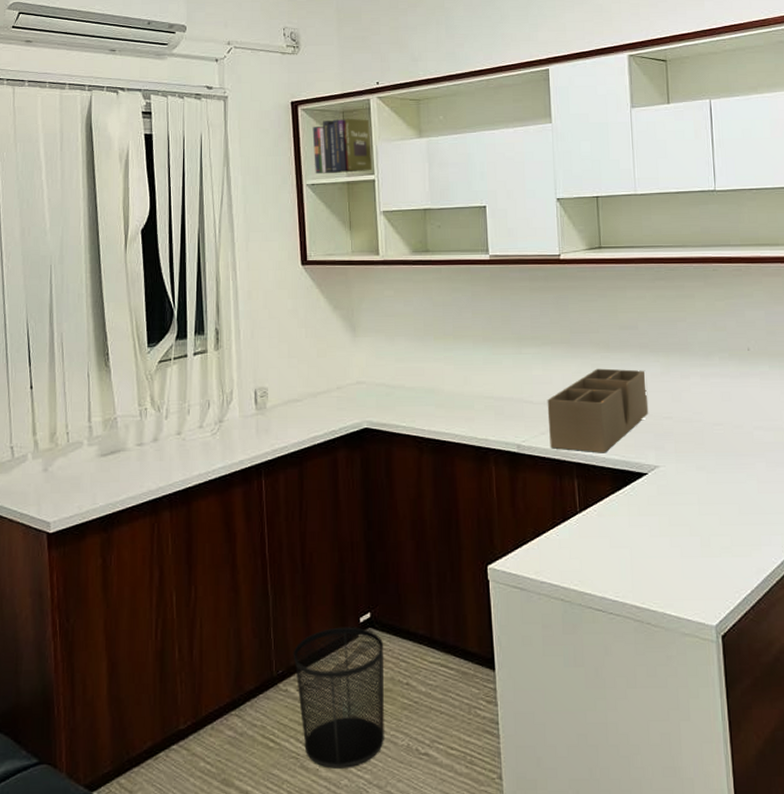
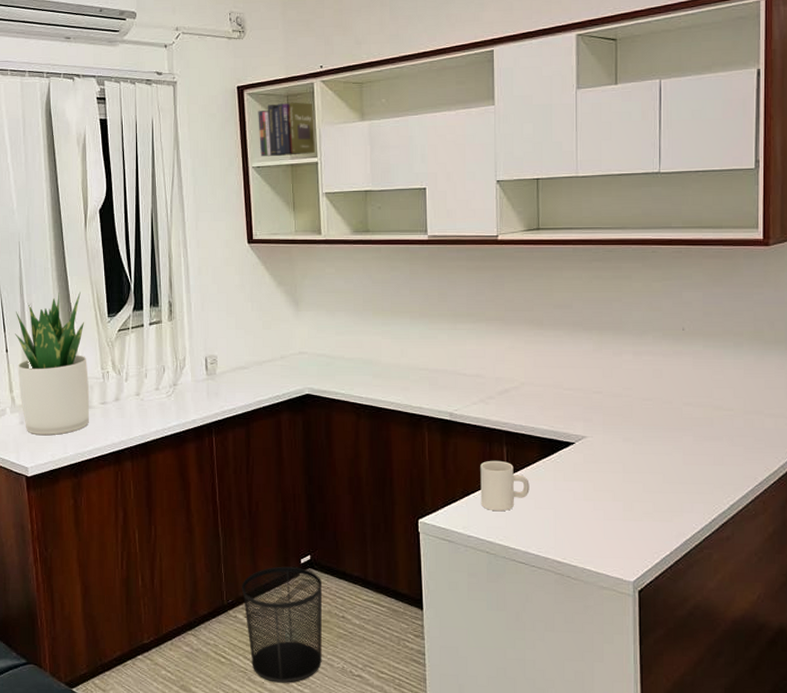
planter: none [42,319,125,484] -> present [15,292,90,436]
desk organizer: present [547,368,649,453] -> none [480,344,579,423]
mug: none [551,495,604,553] -> present [480,460,530,512]

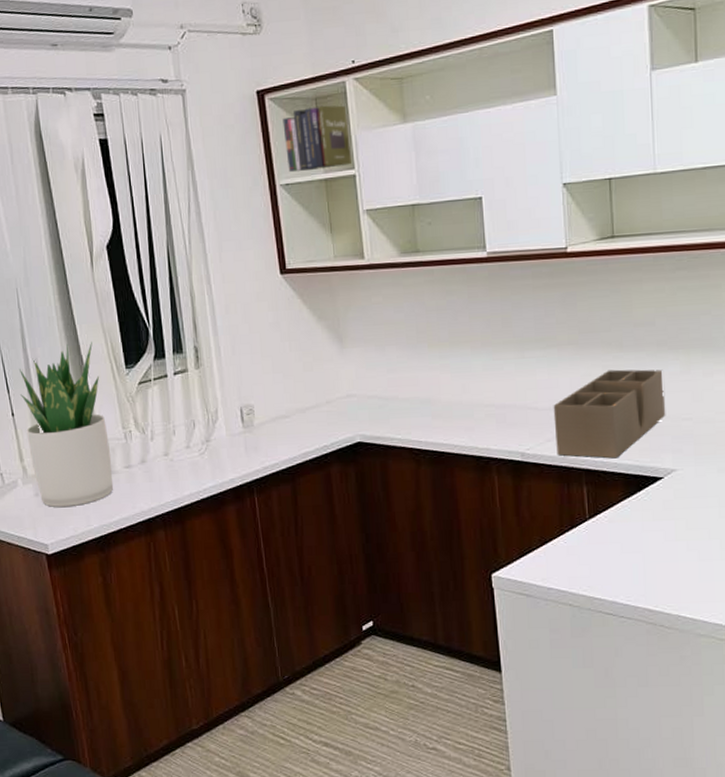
waste bin: present [241,566,323,683] -> none [297,634,392,762]
desk organizer: none [480,344,579,423] -> present [553,369,666,459]
mug: present [480,460,530,512] -> none [558,502,615,559]

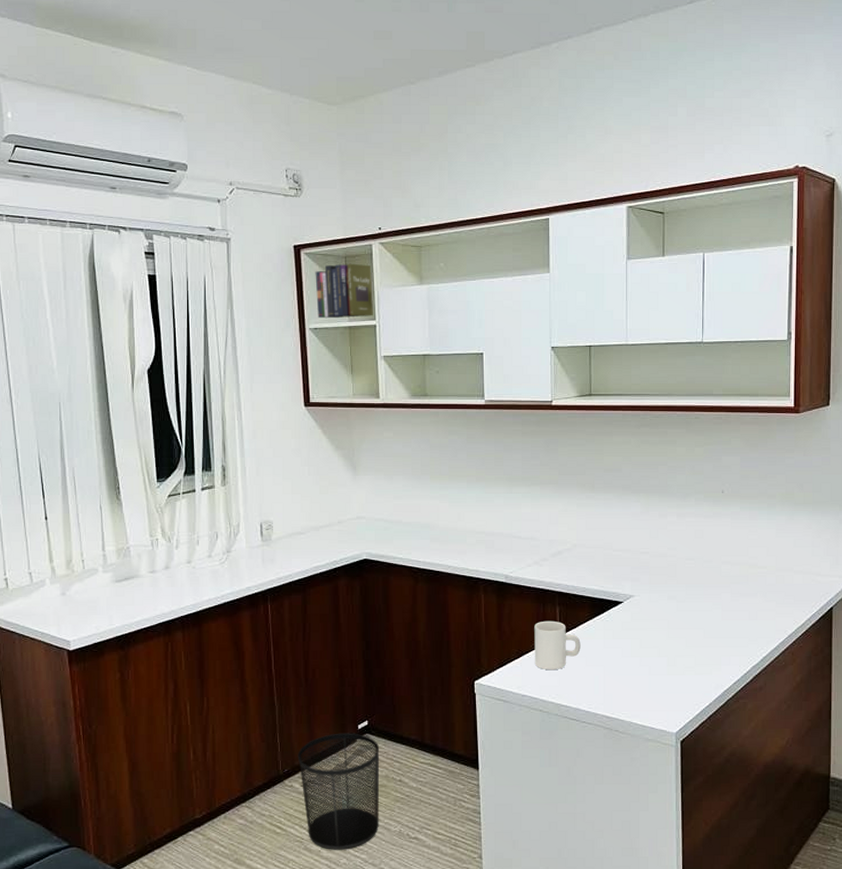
planter: present [20,342,114,508] -> none [55,455,138,607]
waste bin: none [297,634,392,762] -> present [297,733,380,850]
desk organizer: present [553,369,666,459] -> none [534,507,628,584]
mug: none [558,502,615,559] -> present [534,620,581,671]

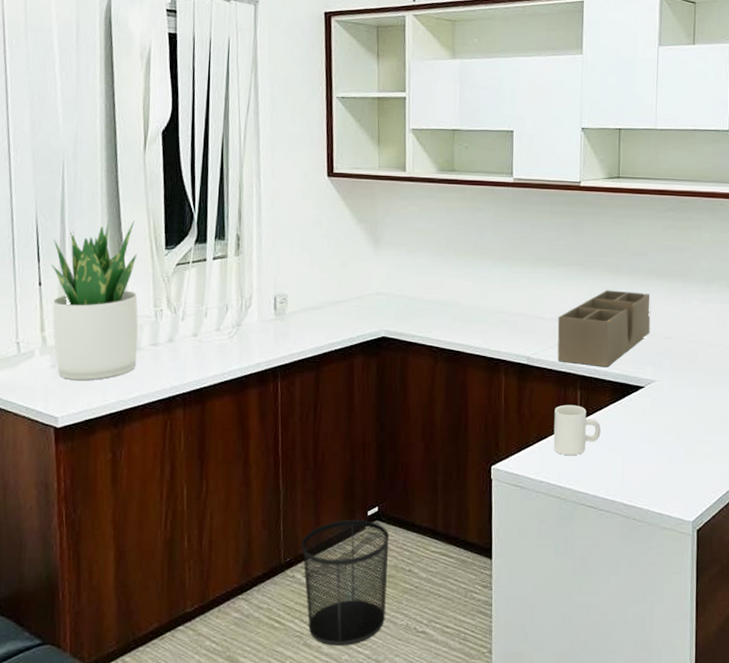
planter: none [55,455,138,607] -> present [51,220,139,381]
books: present [315,263,374,319] -> none [345,33,404,89]
desk organizer: none [534,507,628,584] -> present [557,290,651,368]

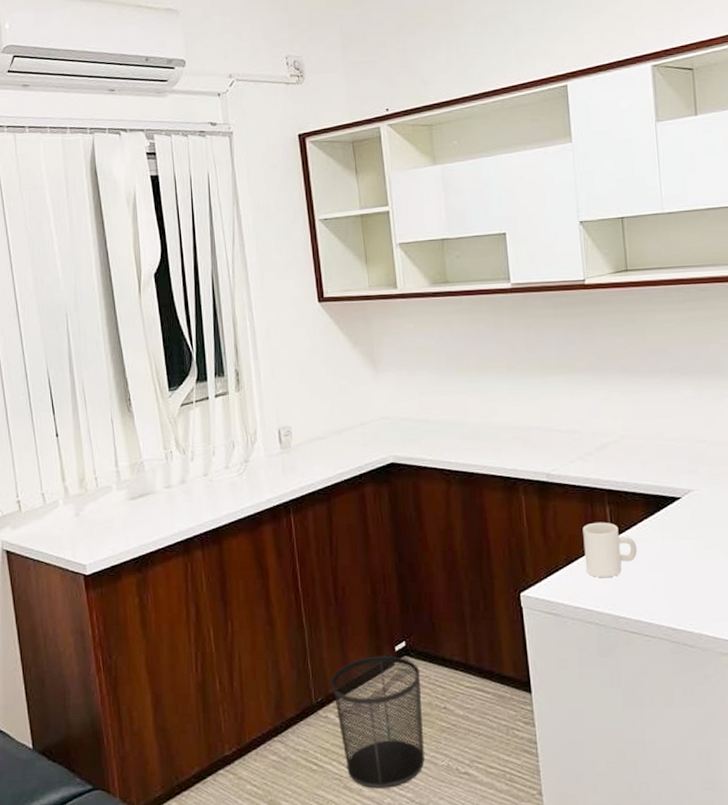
planter: present [51,220,139,381] -> none [66,365,153,528]
desk organizer: present [557,290,651,368] -> none [575,394,681,479]

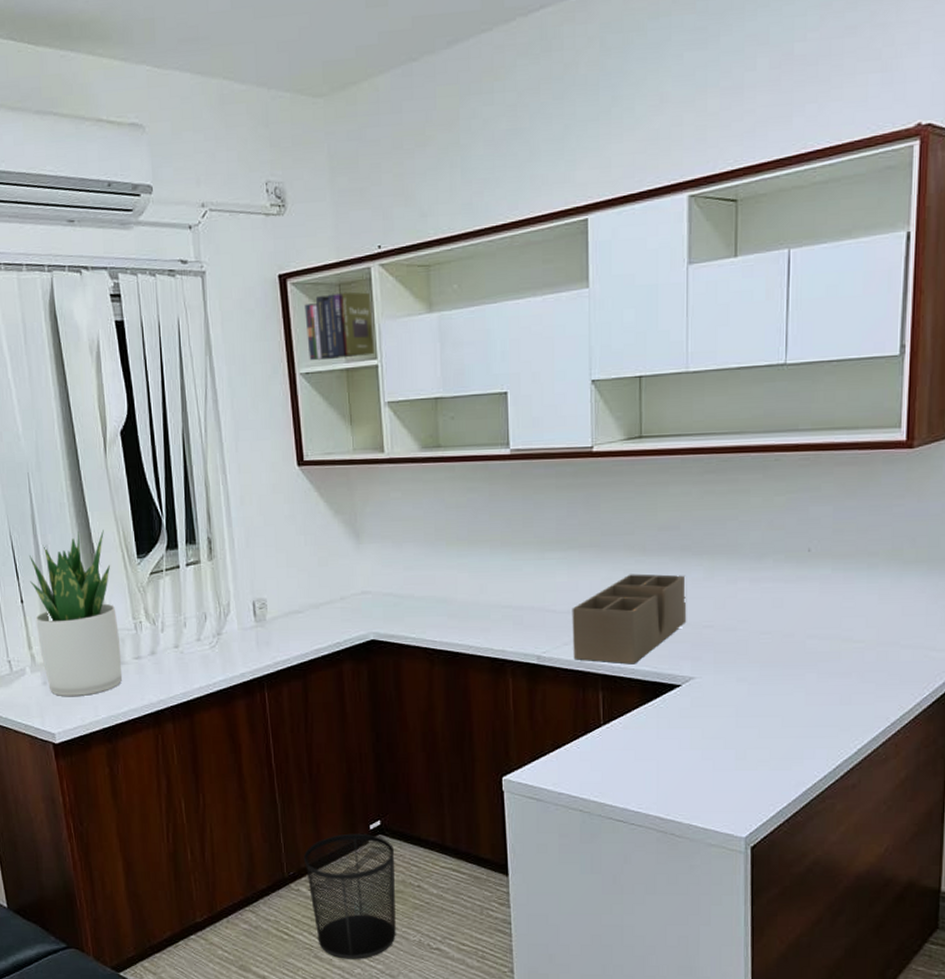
planter: none [66,365,153,528] -> present [30,530,123,697]
books: none [322,148,387,209] -> present [304,292,375,361]
desk organizer: none [575,394,681,479] -> present [572,573,687,665]
mug: present [582,522,637,578] -> none [572,708,629,765]

